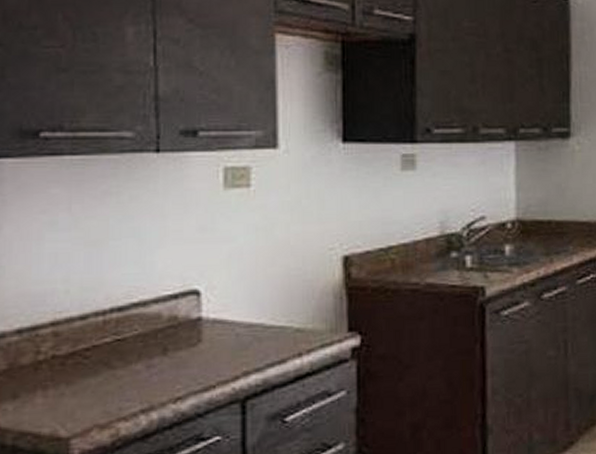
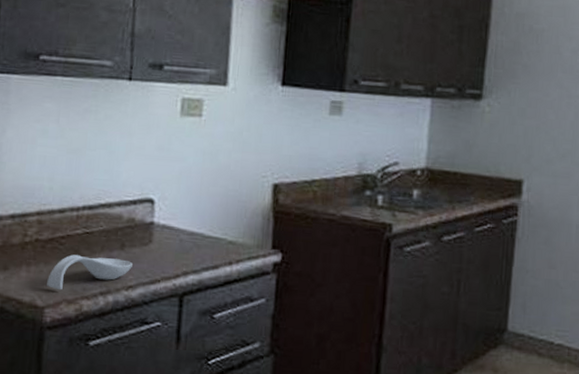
spoon rest: none [71,366,179,415] -> present [47,254,133,290]

